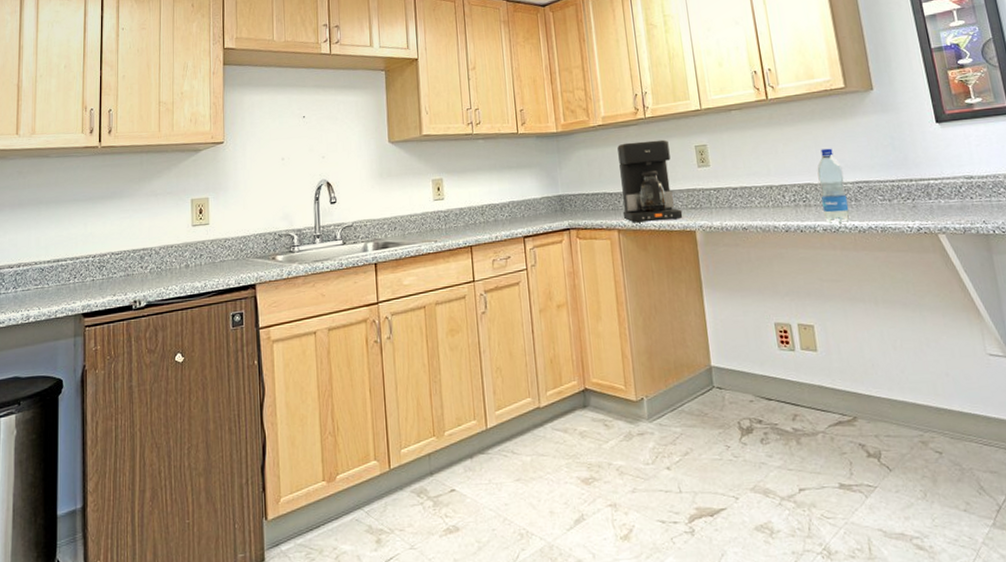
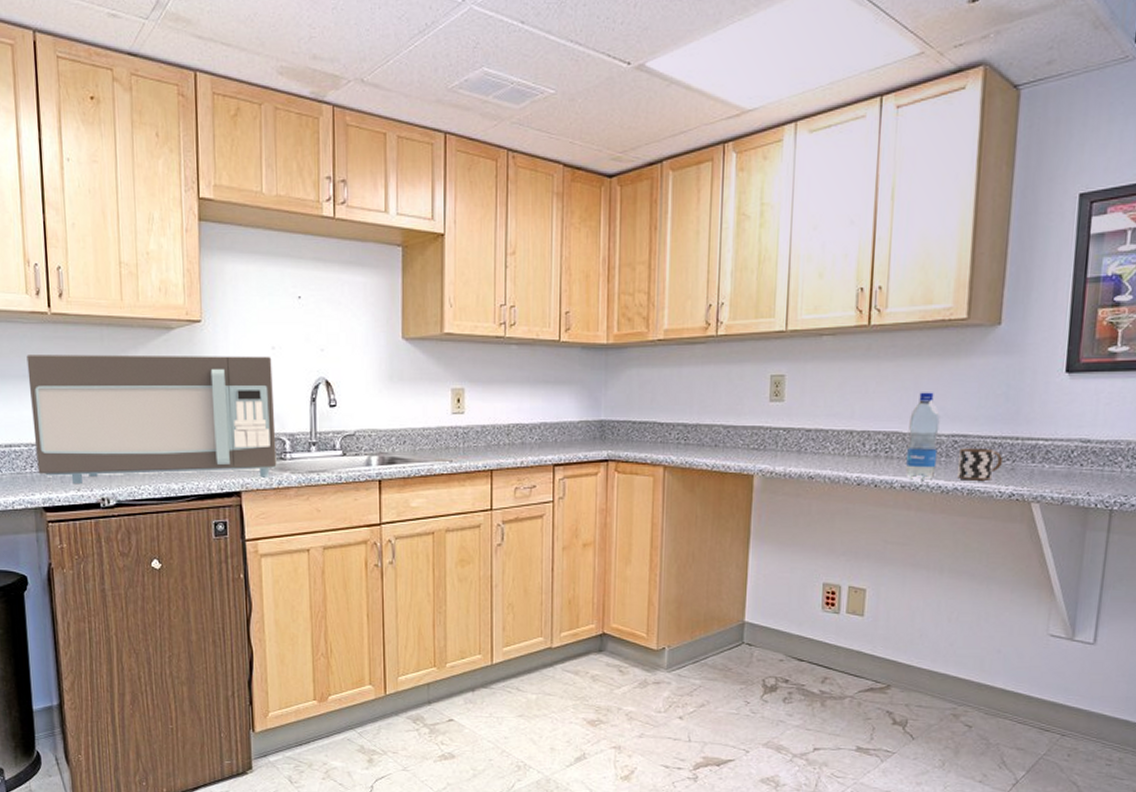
microwave: none [78,166,287,291] -> present [26,354,277,485]
coffee maker: present [617,139,683,223] -> none [672,364,742,460]
cup: none [865,190,904,220] -> present [956,448,1002,481]

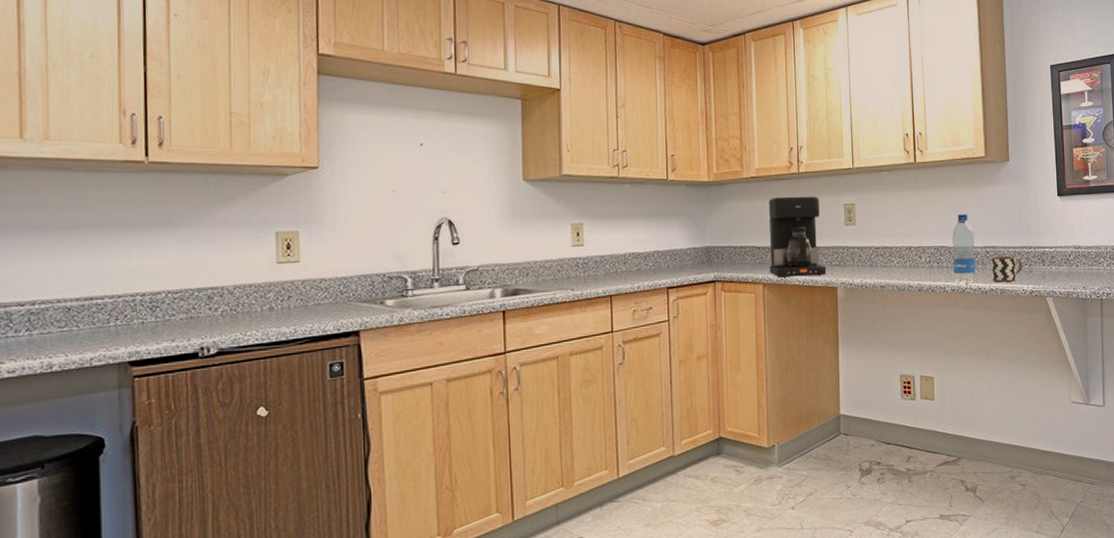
microwave: present [26,354,277,485] -> none [117,199,398,335]
coffee maker: none [672,364,742,460] -> present [769,196,827,278]

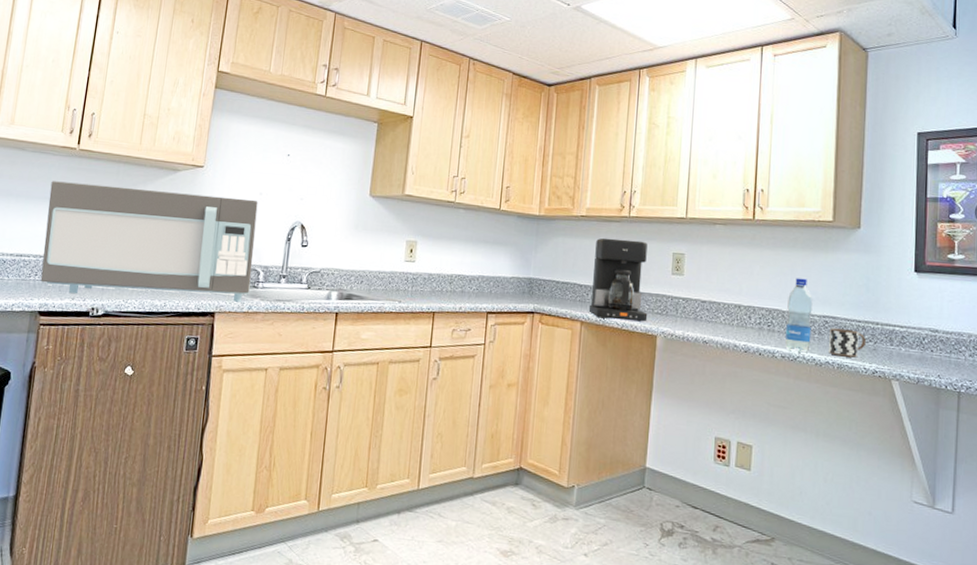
microwave: none [117,199,398,335] -> present [40,181,258,302]

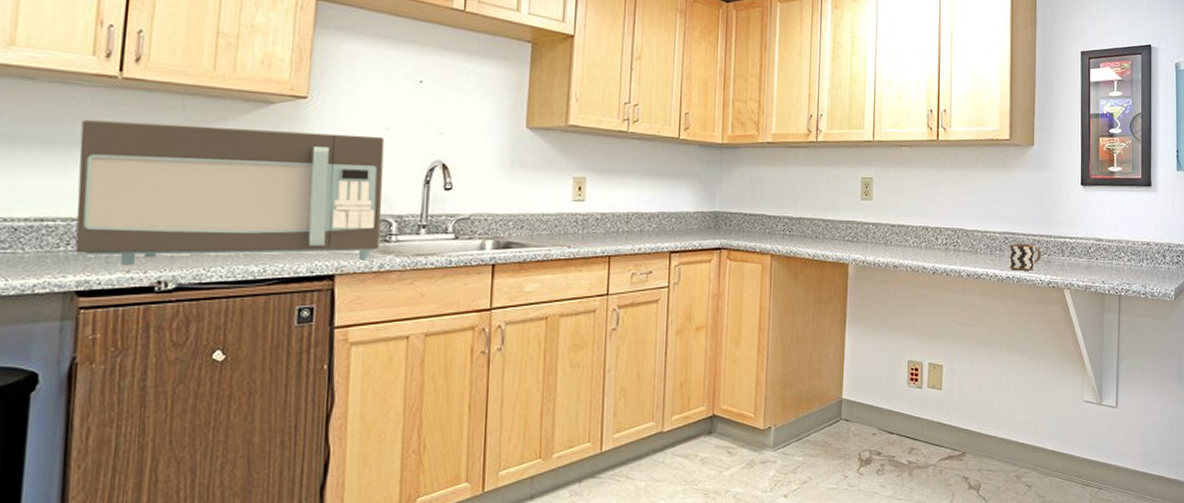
coffee maker: present [588,238,648,322] -> none [778,165,839,251]
bottle: present [784,278,813,353] -> none [969,196,994,270]

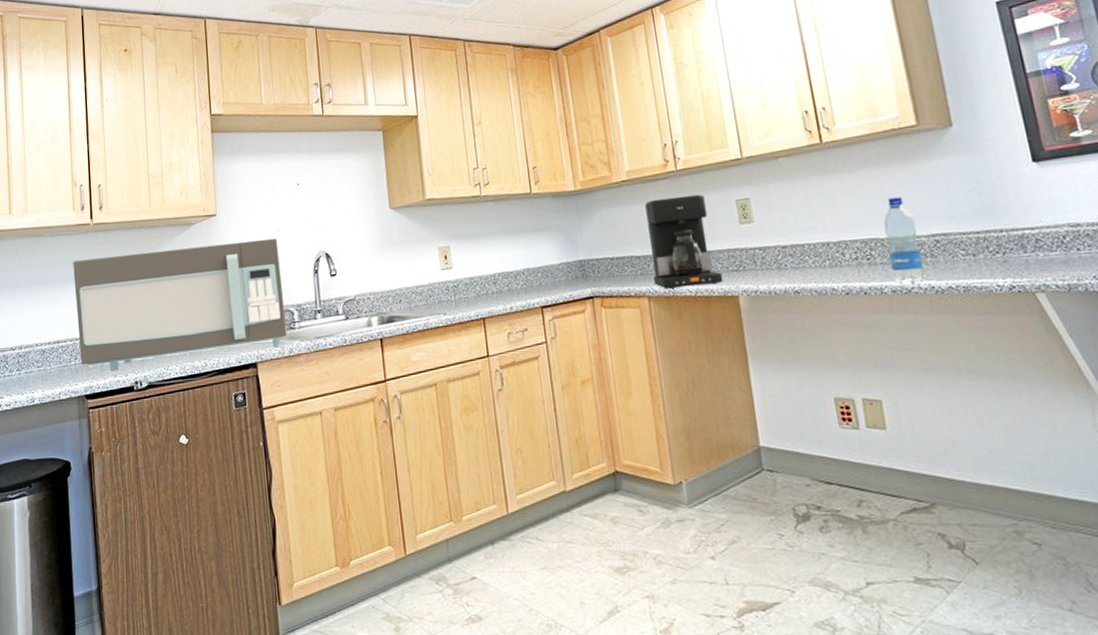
coffee maker: none [778,165,839,251] -> present [645,194,724,289]
bottle: none [969,196,994,270] -> present [883,196,925,284]
cup: present [1008,243,1041,271] -> none [943,243,993,278]

